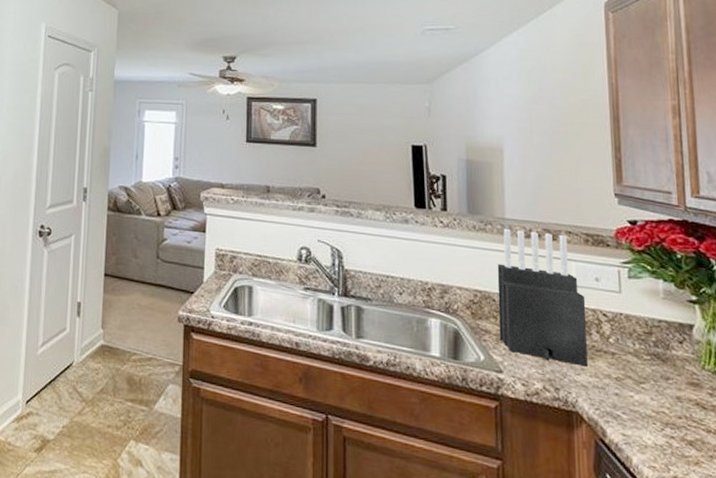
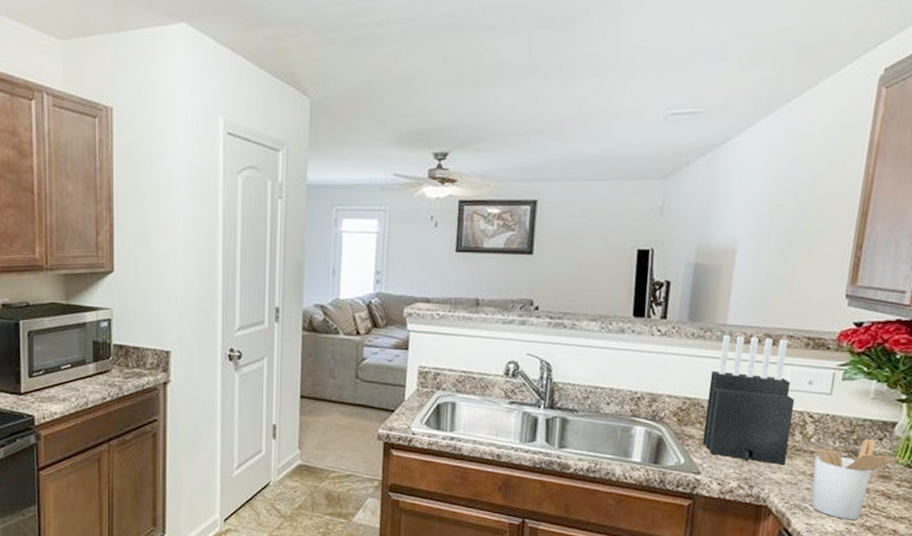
utensil holder: none [617,342,708,432] -> present [811,439,902,520]

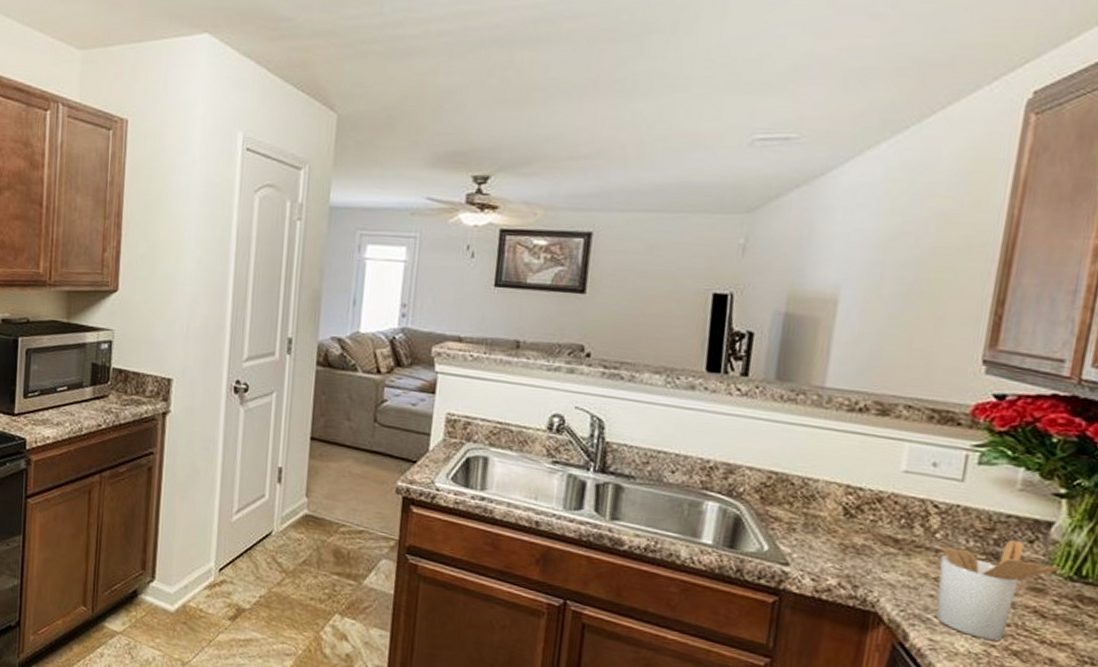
knife block: present [702,334,795,465] -> none [792,399,915,564]

